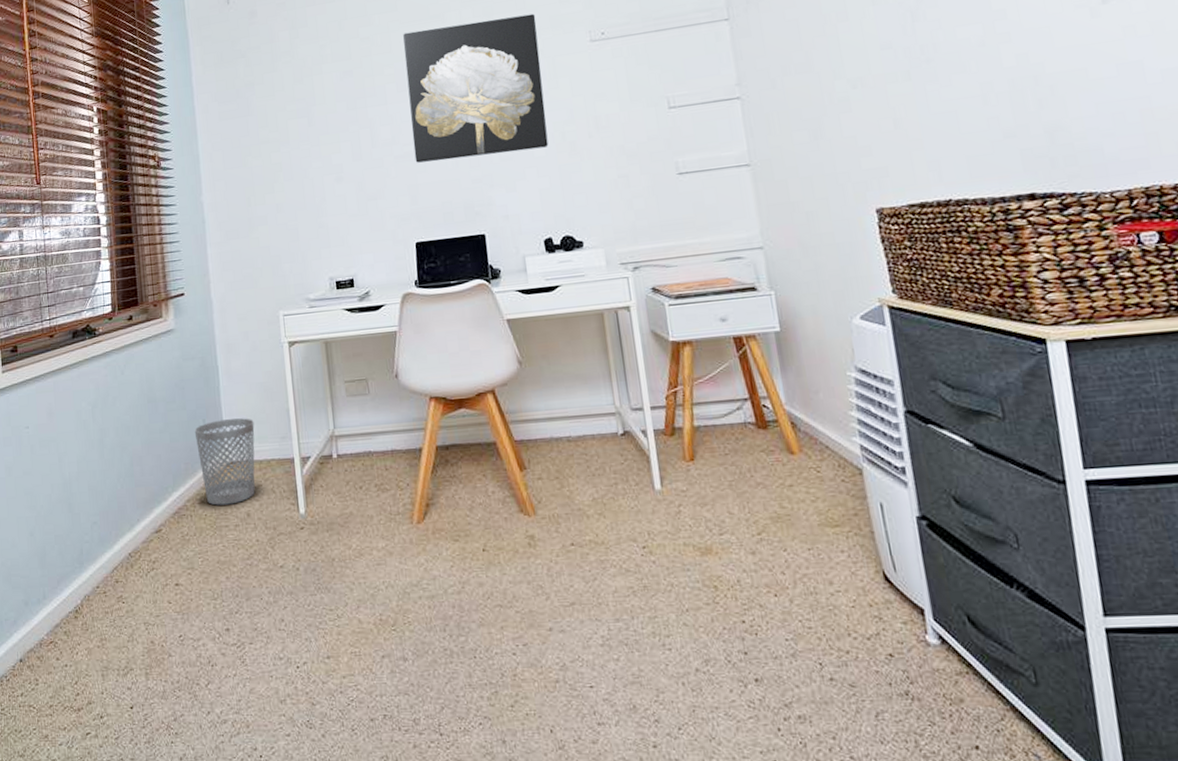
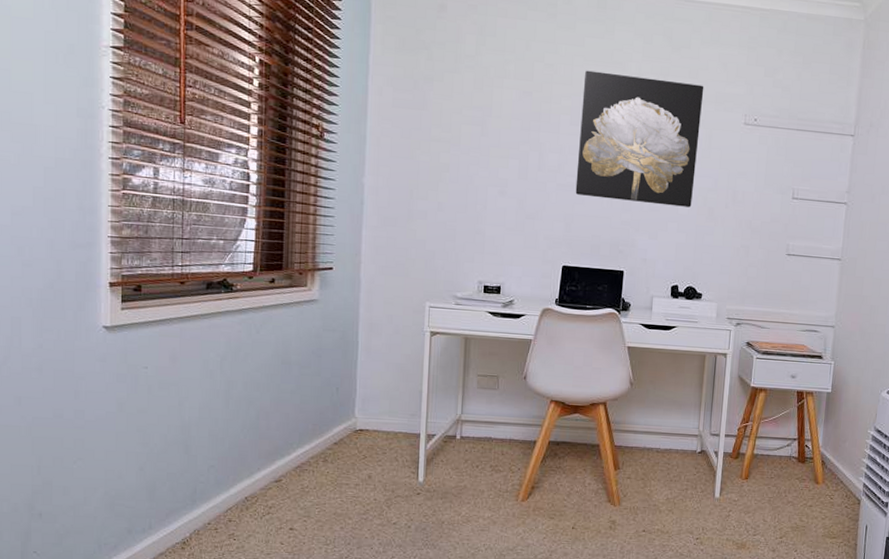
wastebasket: present [194,418,255,506] -> none [326,390,387,466]

